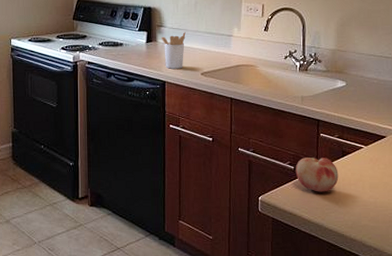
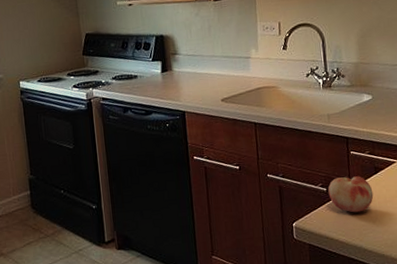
utensil holder: present [160,32,186,69] -> none [176,58,202,98]

